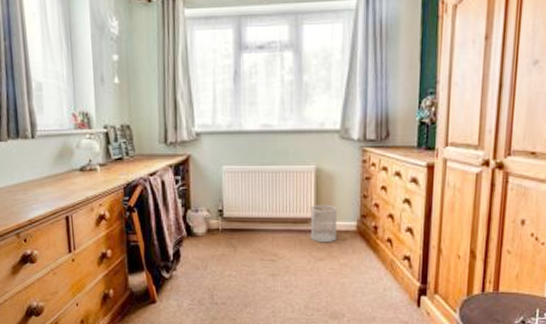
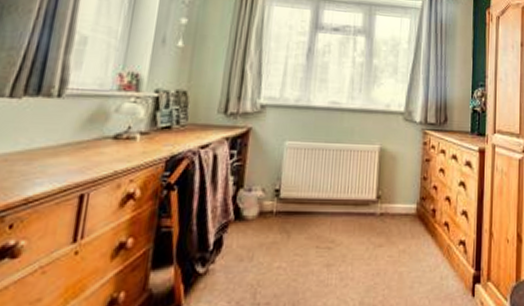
wastebasket: present [310,204,338,243] -> none [370,185,399,227]

